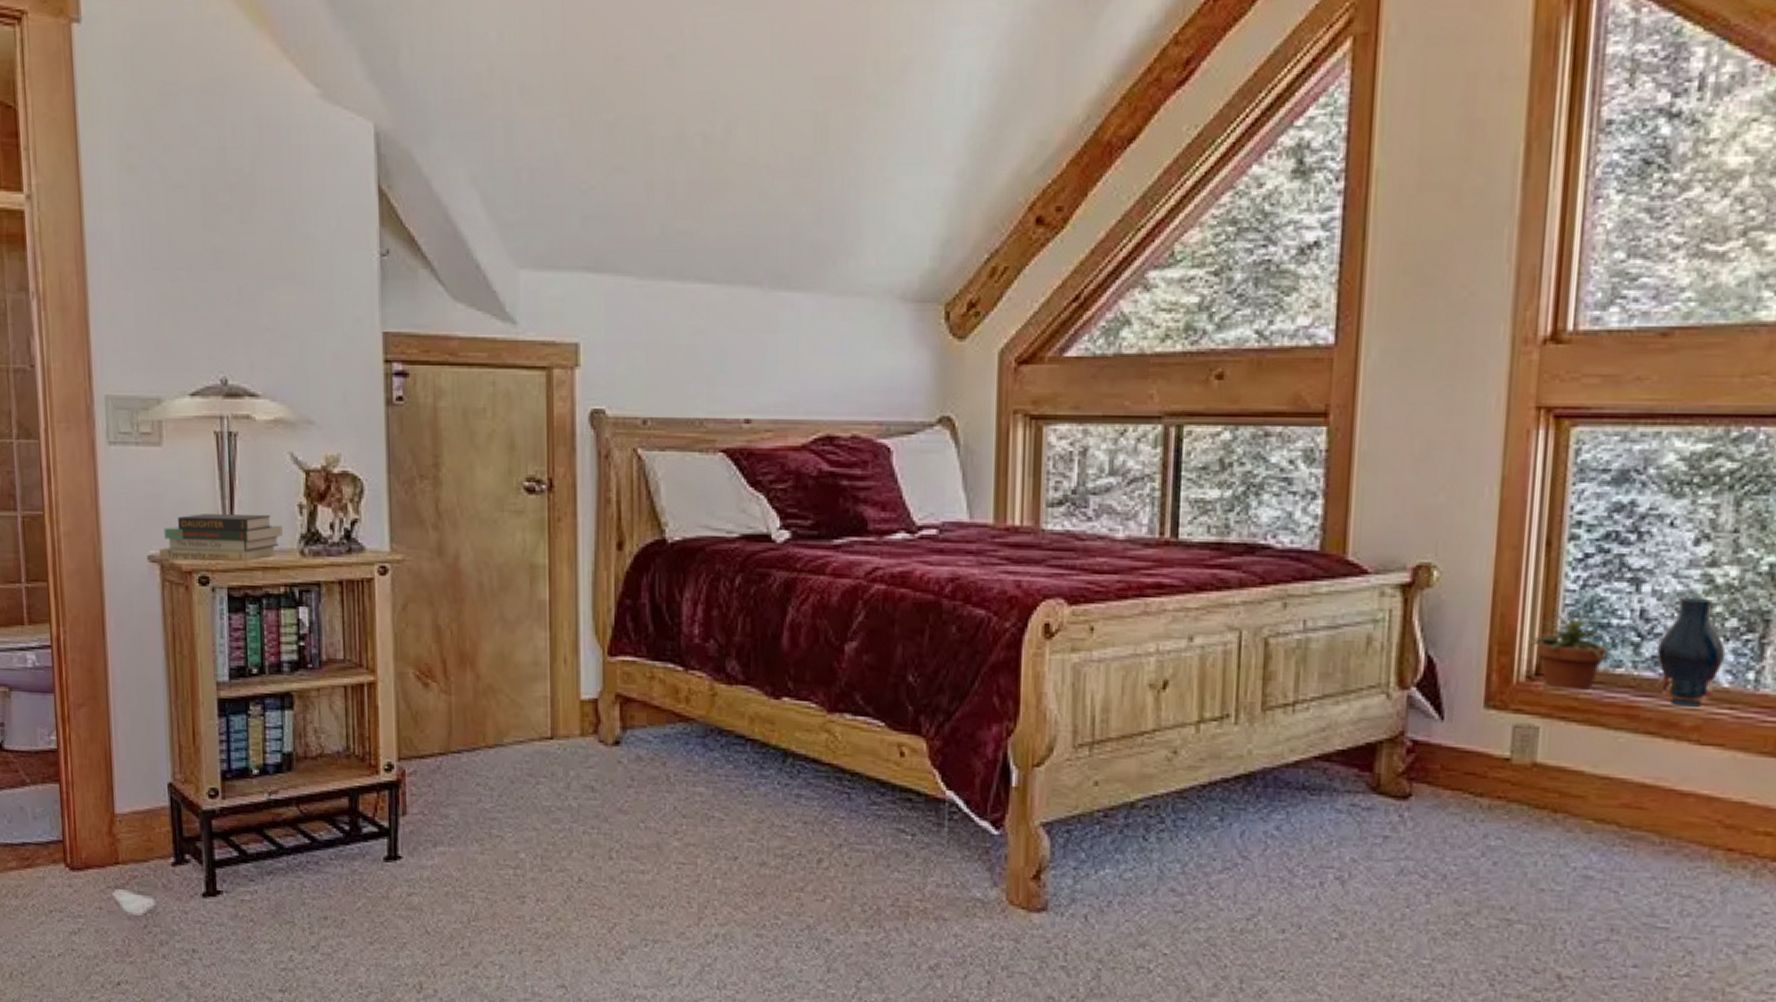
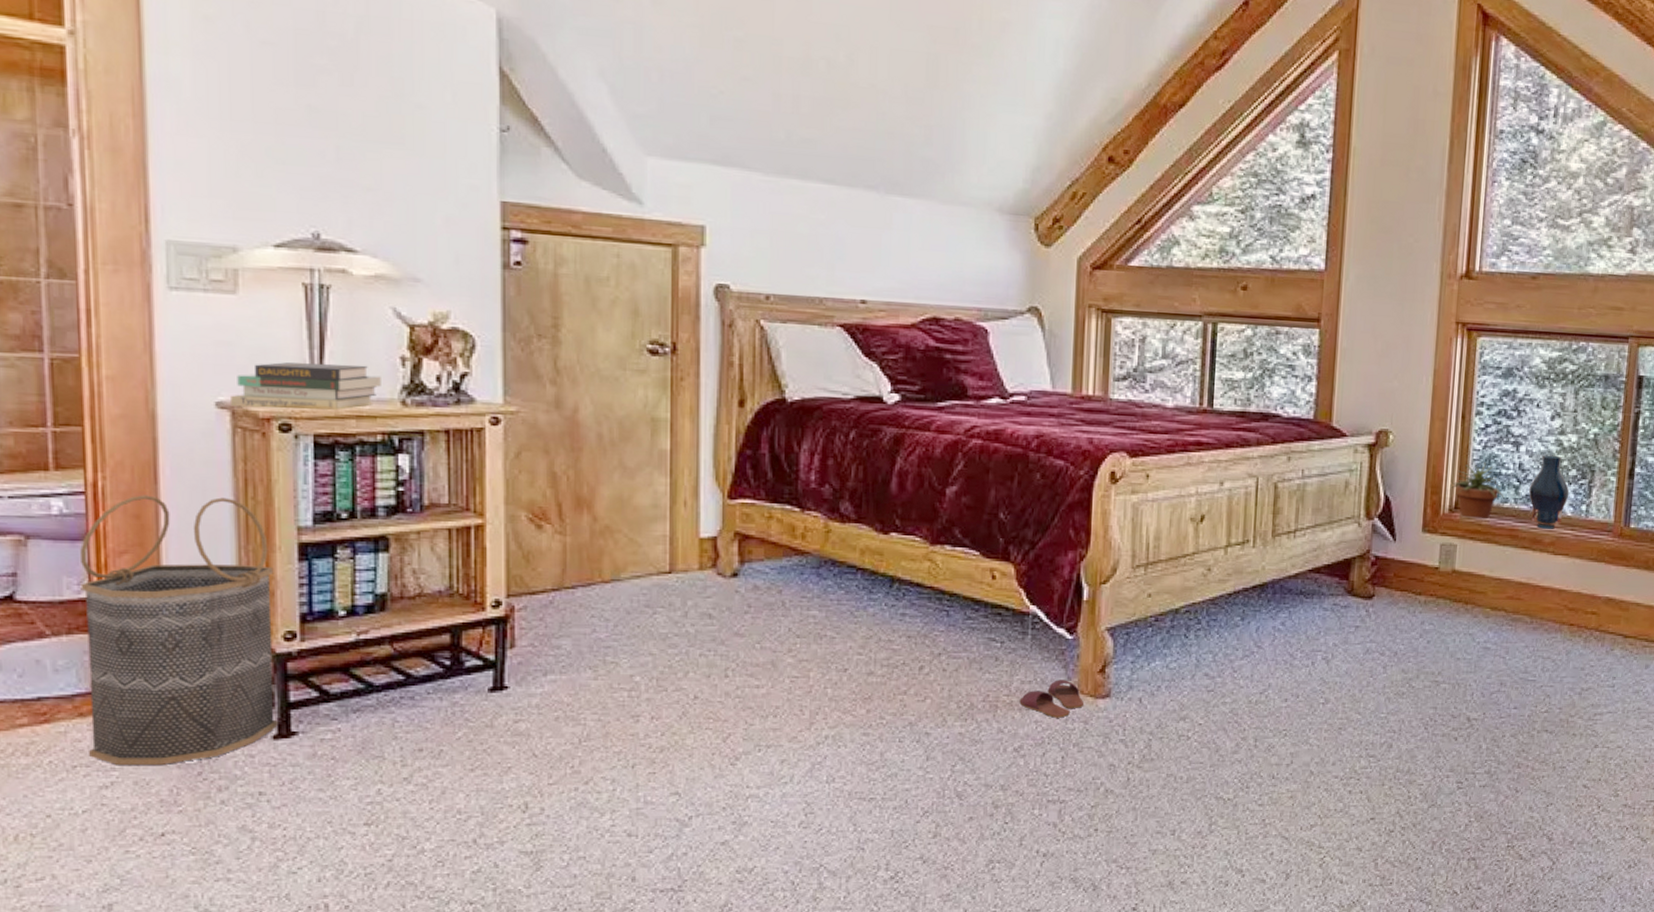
basket: none [49,649,206,916] -> present [80,495,278,766]
slippers: none [935,885,1013,933] -> present [1019,680,1083,718]

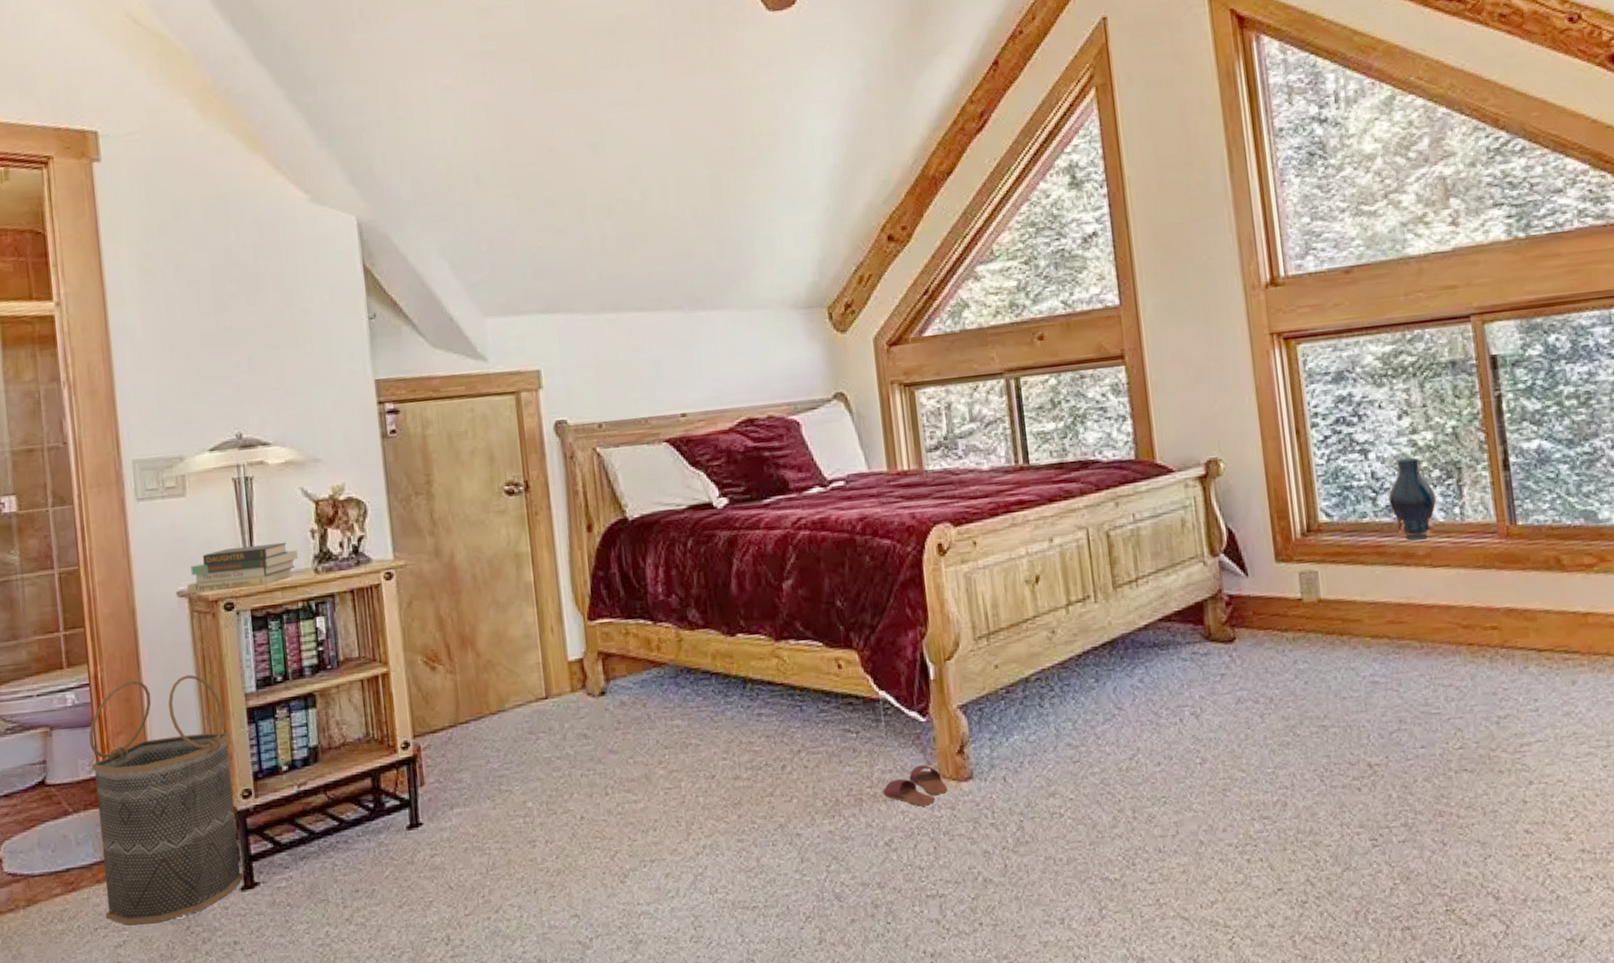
potted plant: present [1452,462,1504,520] -> none [1300,476,1362,541]

